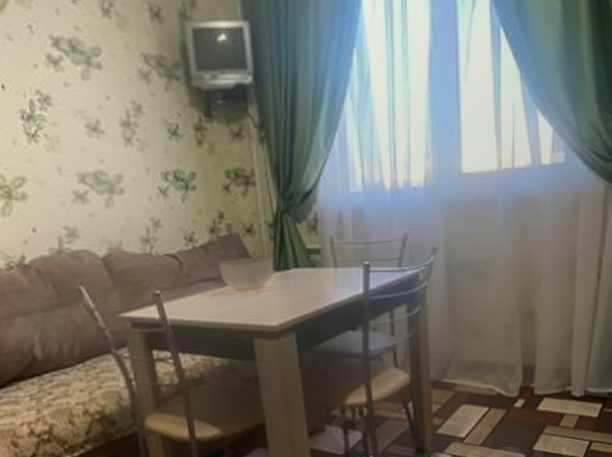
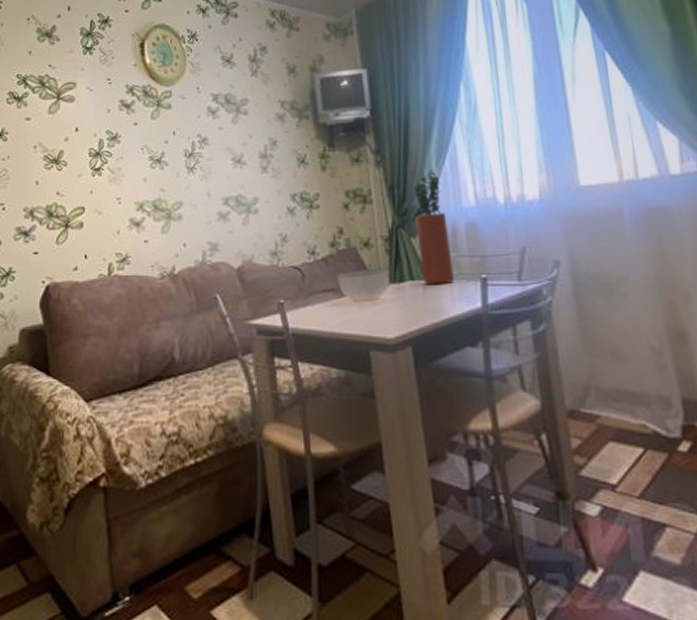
vase: none [300,149,339,272] -> present [414,169,455,285]

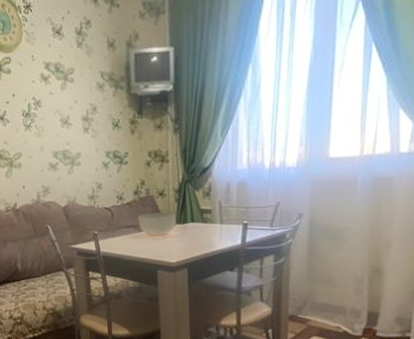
vase: present [414,169,455,285] -> none [199,137,224,227]

